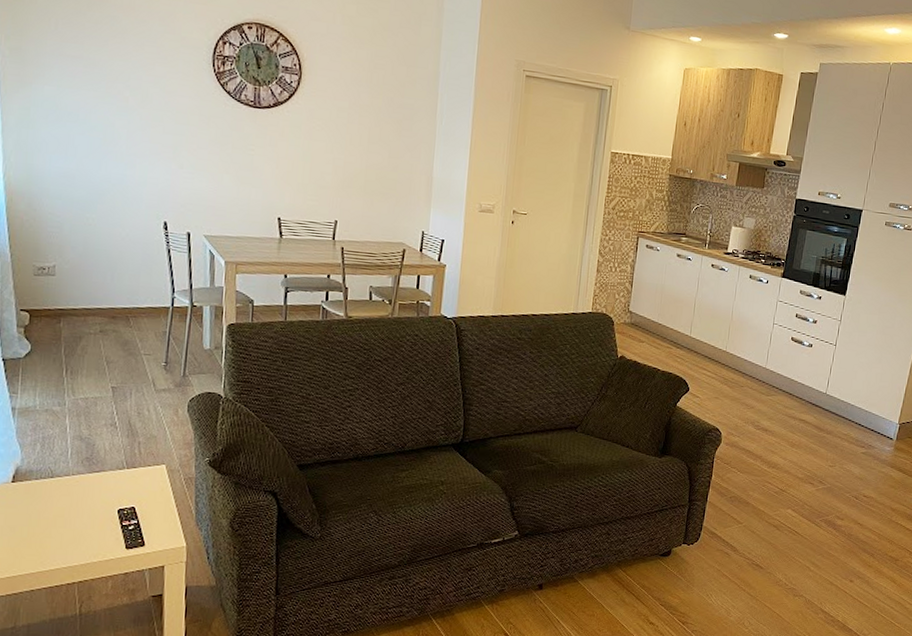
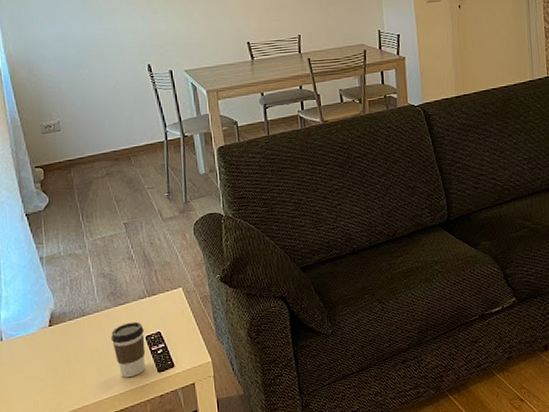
coffee cup: none [78,492,117,550] -> present [110,321,146,378]

